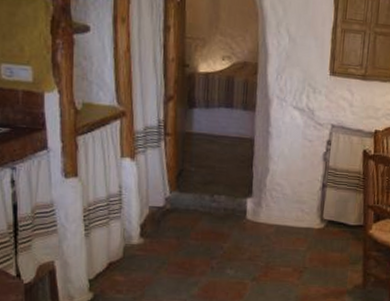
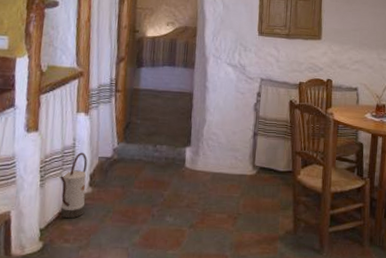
watering can: none [107,201,137,270] -> present [60,152,88,219]

